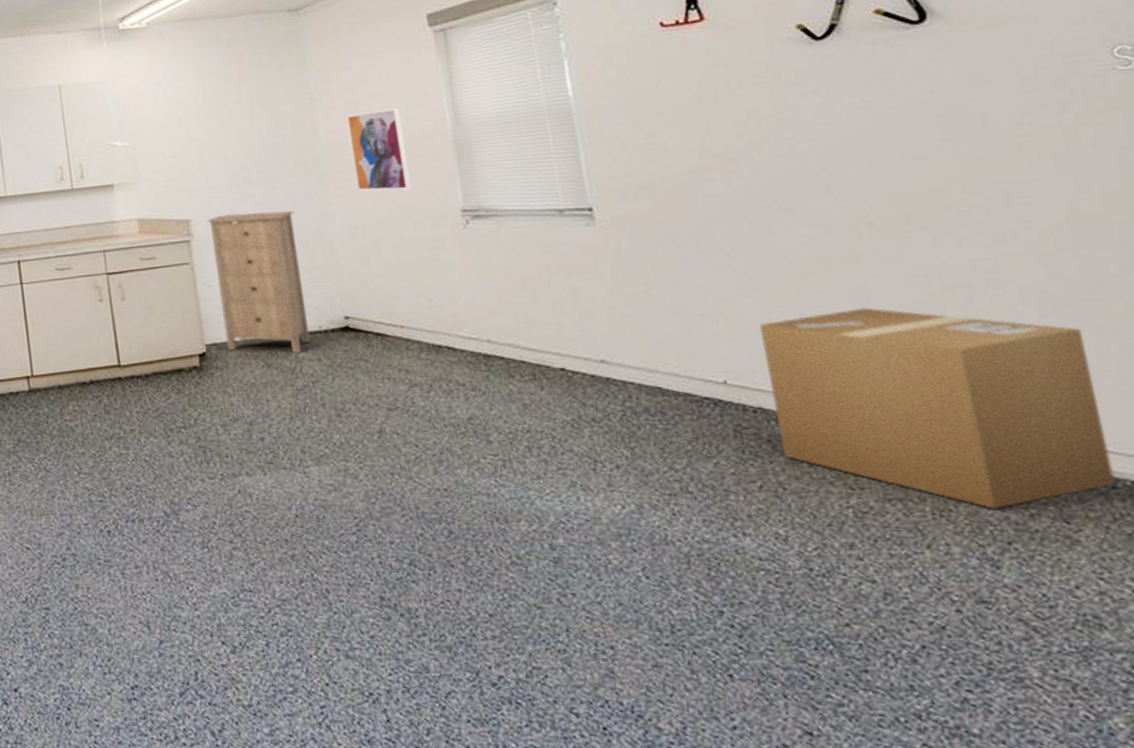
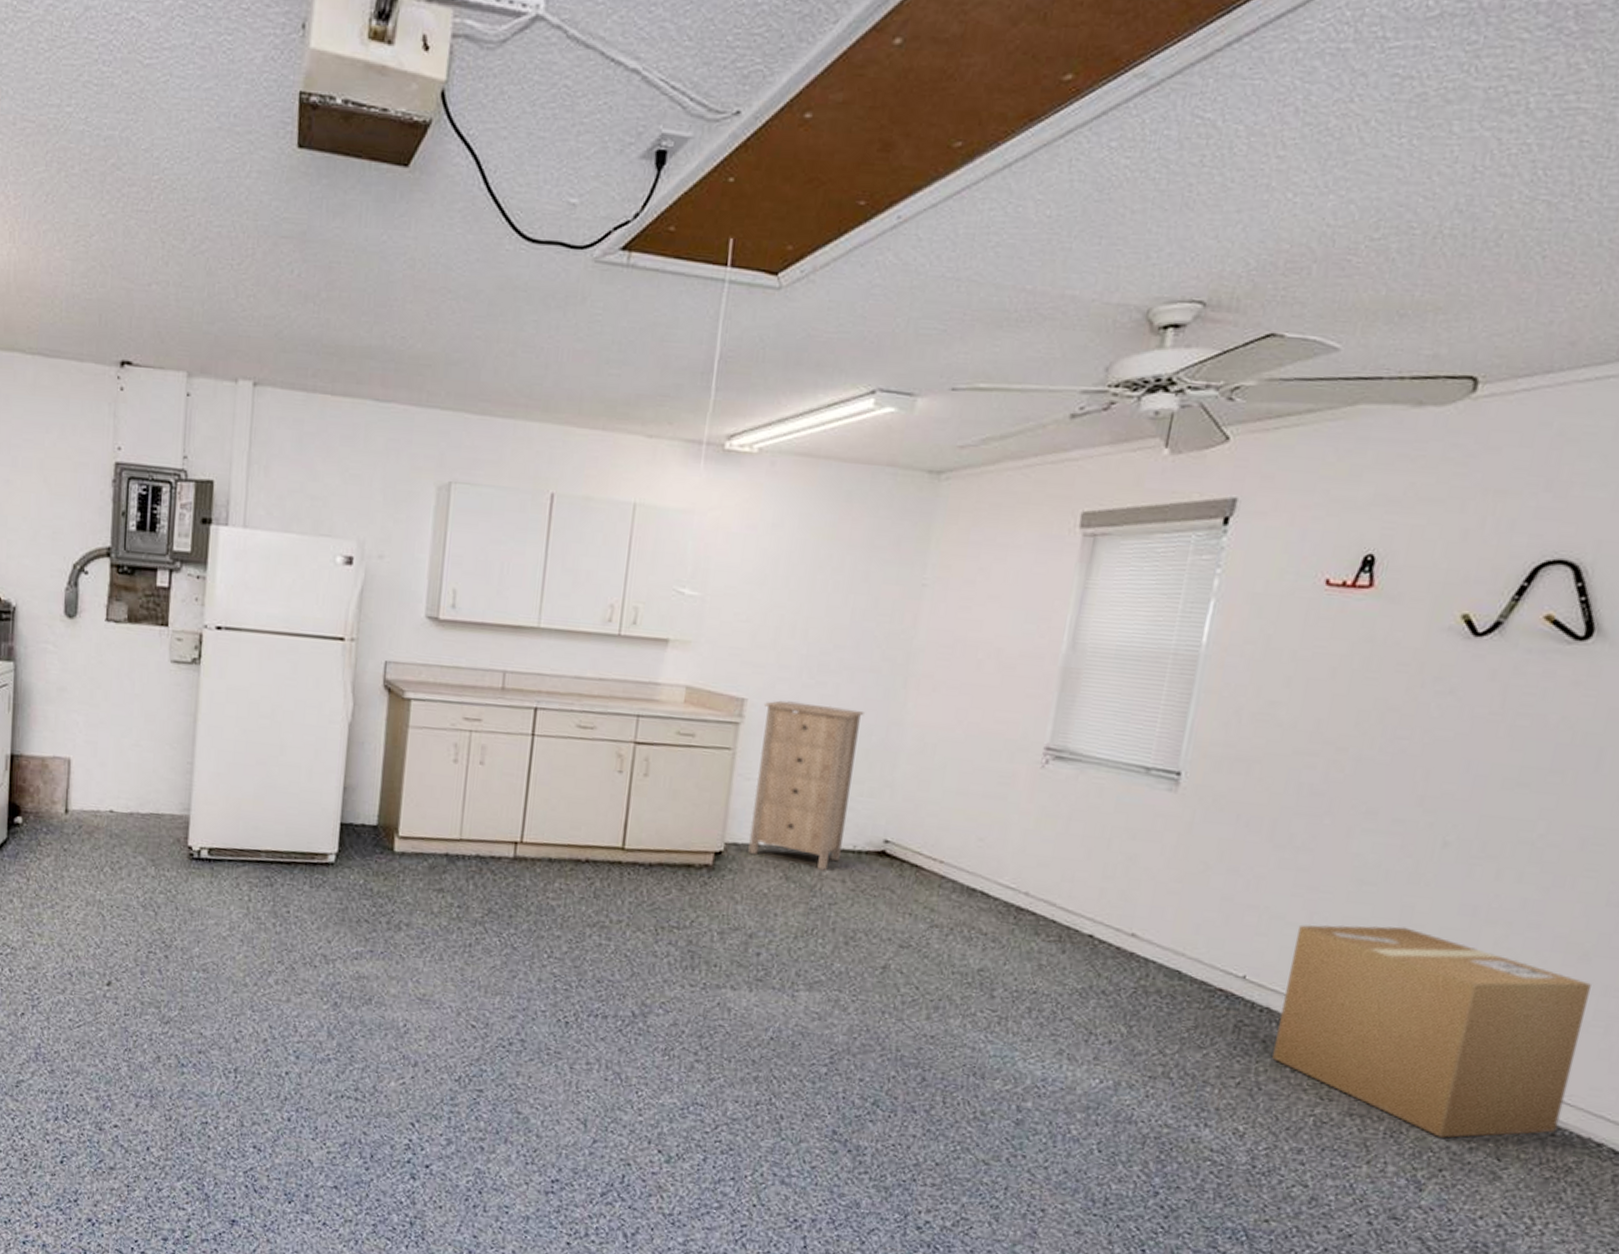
wall art: present [345,107,412,191] -> none [940,613,1016,713]

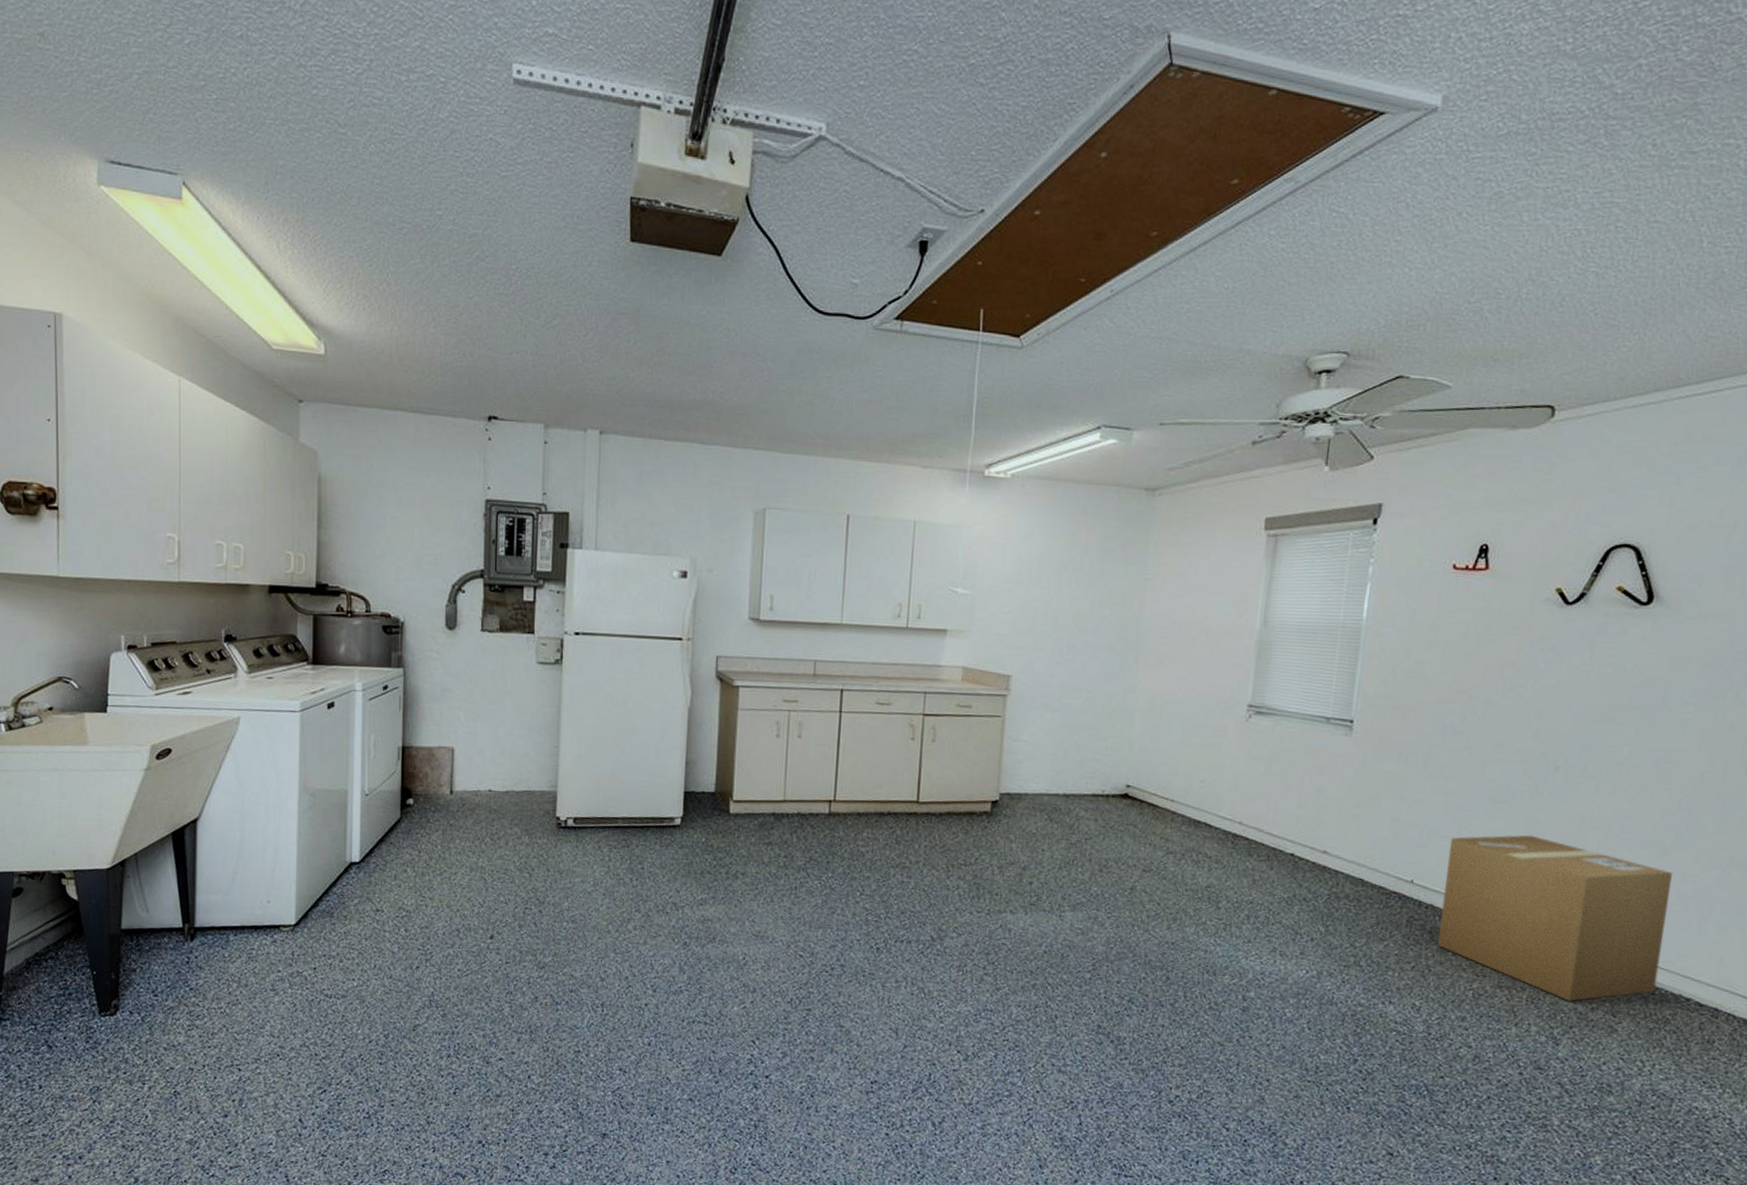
storage cabinet: present [748,700,864,871] -> none [1019,675,1105,813]

